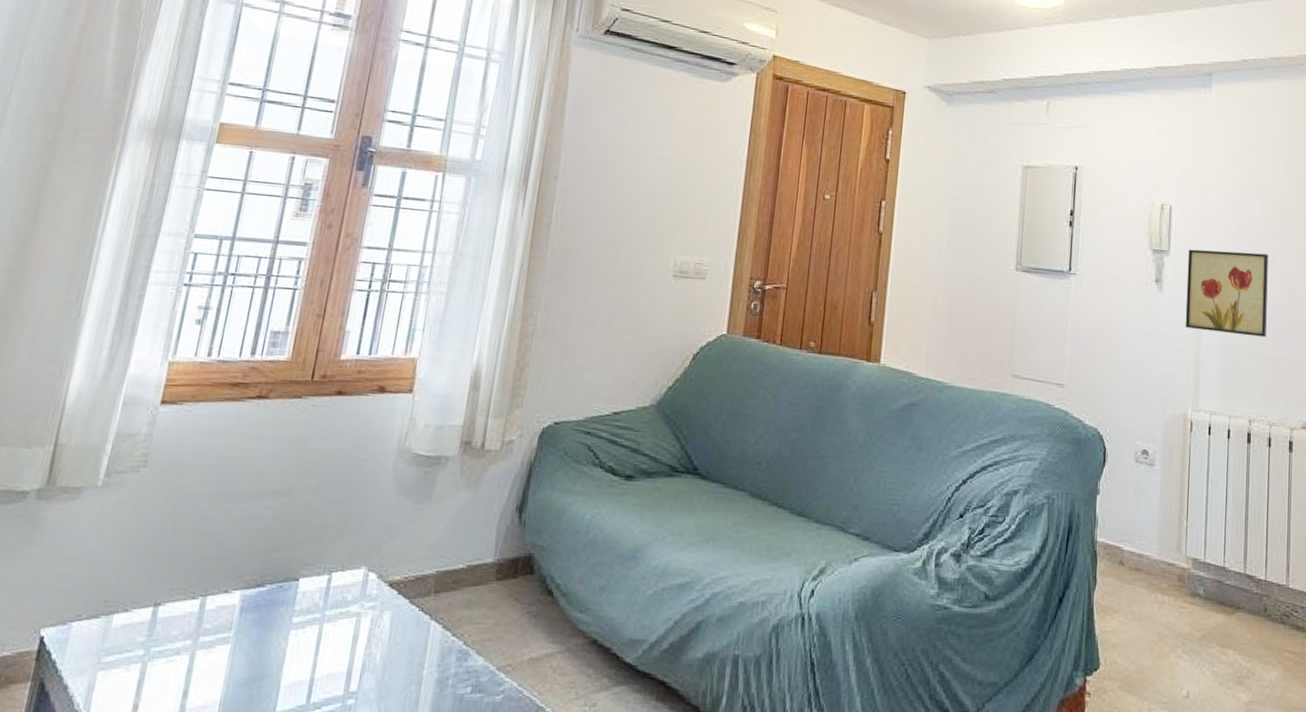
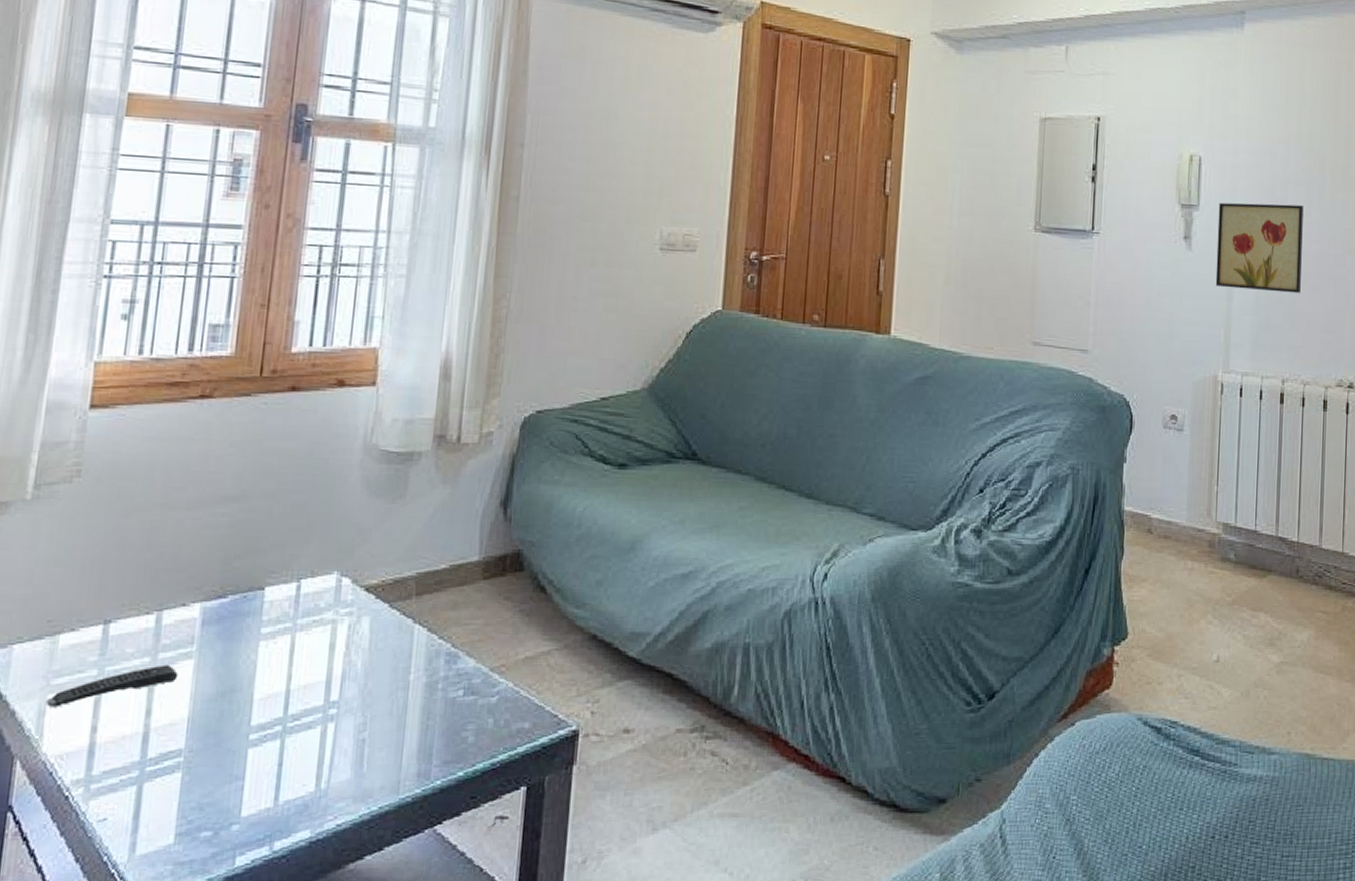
remote control: none [95,648,216,684] -> present [46,664,179,707]

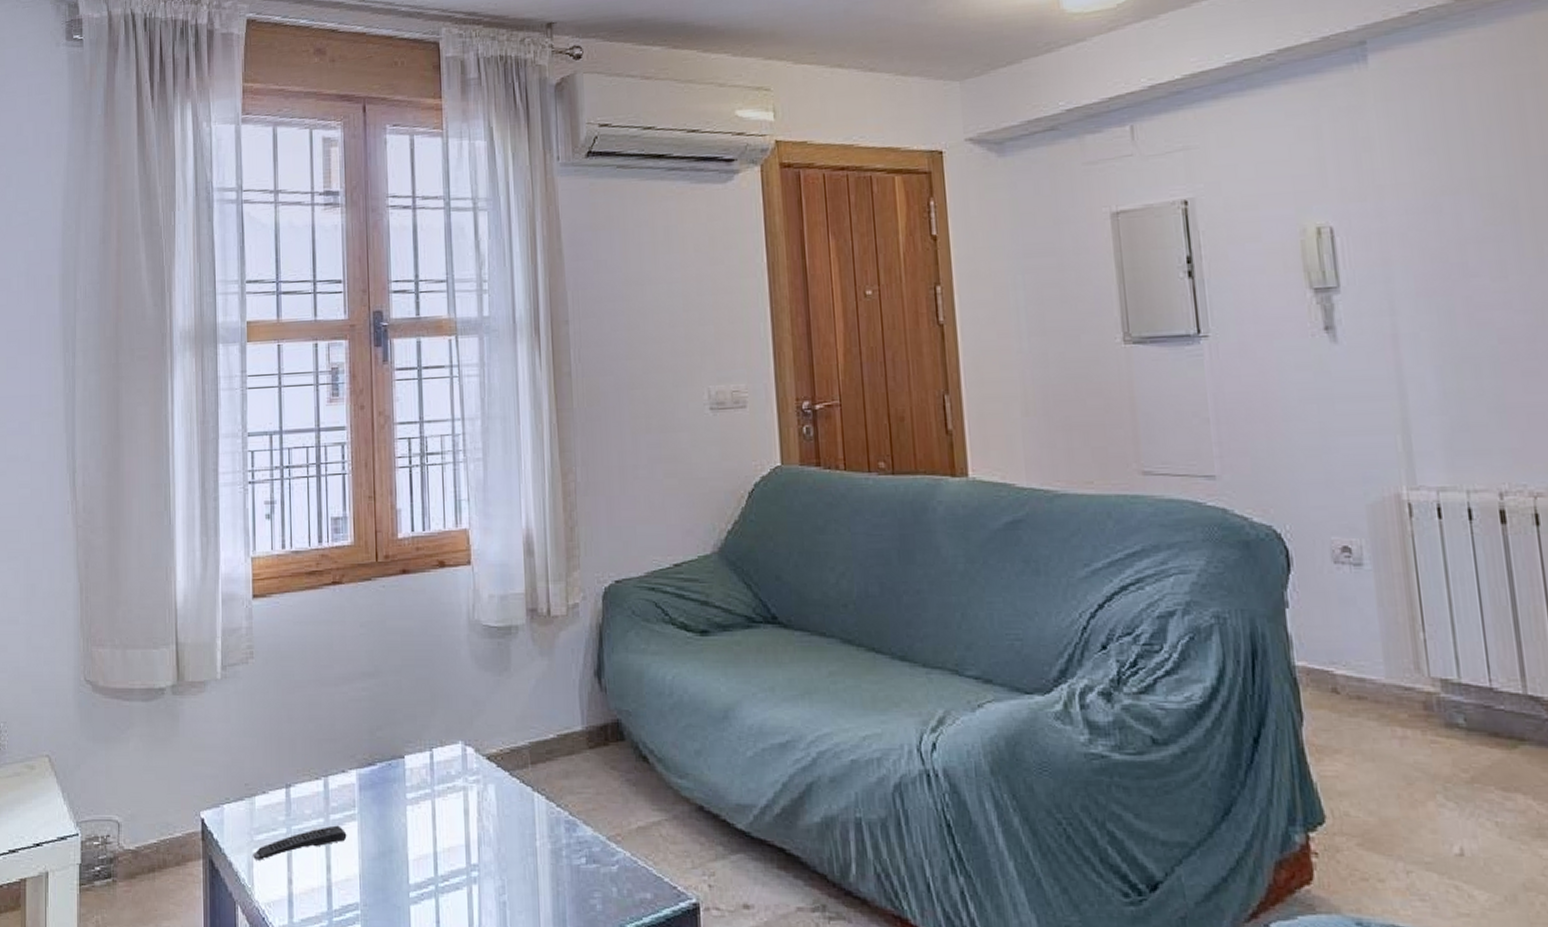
wall art: present [1215,202,1304,293] -> none [1367,268,1508,384]

